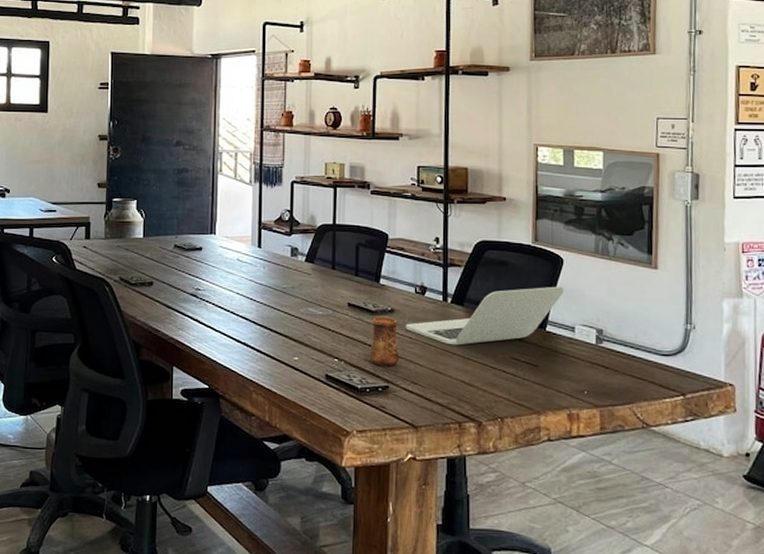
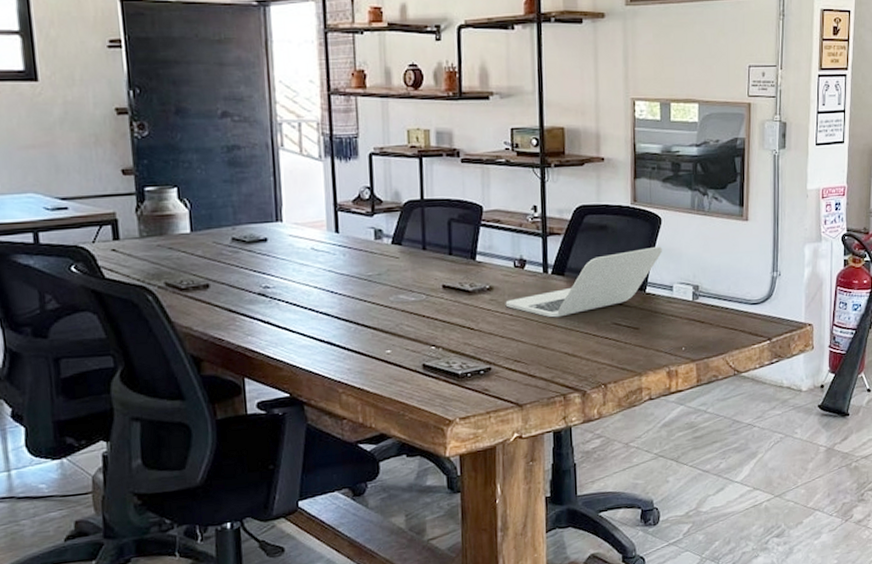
cup: present [369,317,399,366] -> none [468,296,500,348]

